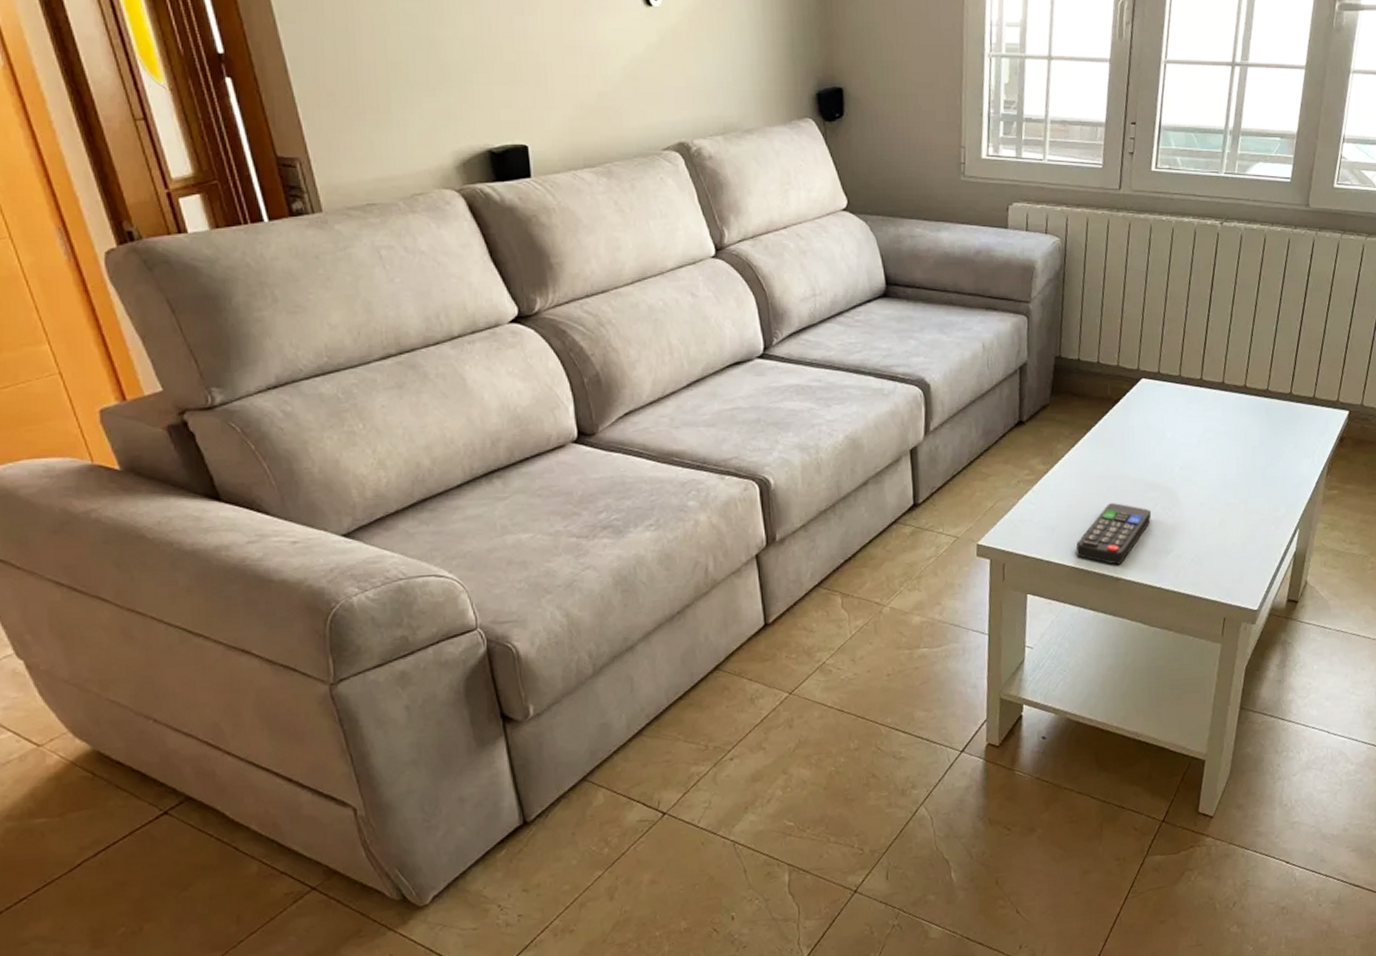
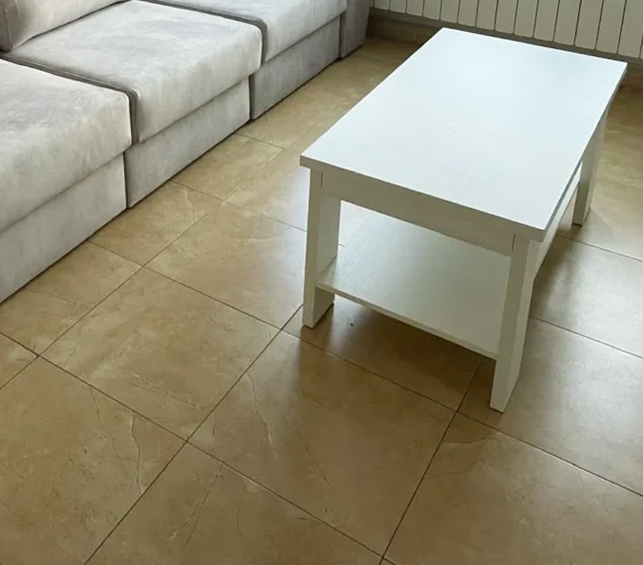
remote control: present [1076,503,1152,565] -> none [383,129,450,181]

